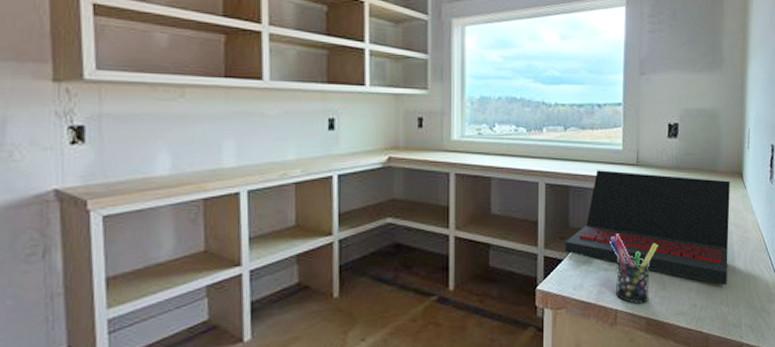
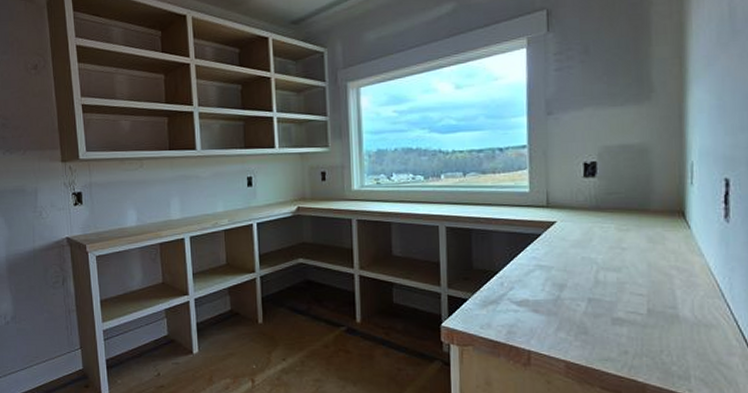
laptop: present [564,170,730,286] -> none [469,212,669,334]
pen holder: present [608,234,658,304] -> none [517,275,577,346]

